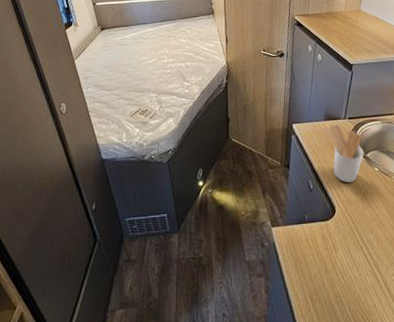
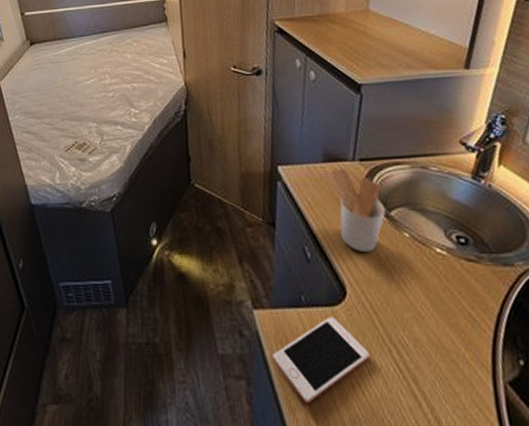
cell phone: none [284,228,349,289] -> present [273,317,370,404]

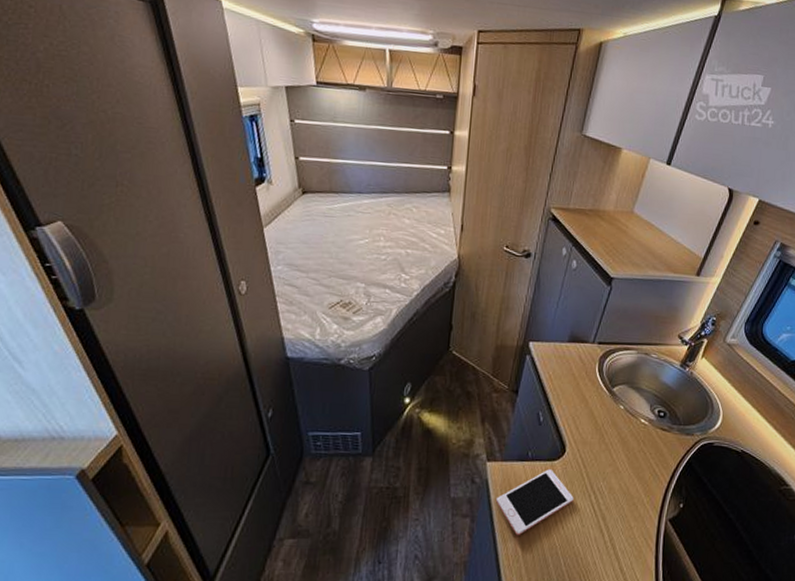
utensil holder: present [323,168,386,252] -> none [566,348,610,419]

